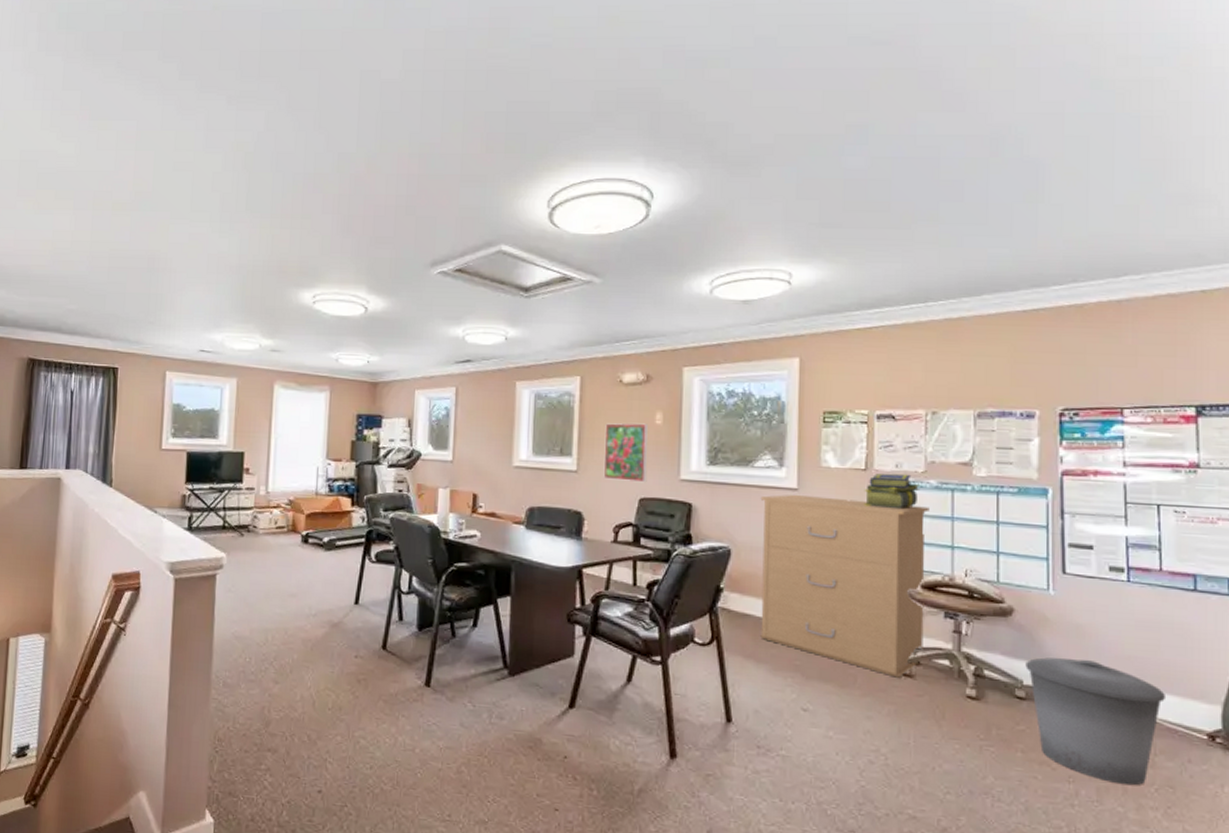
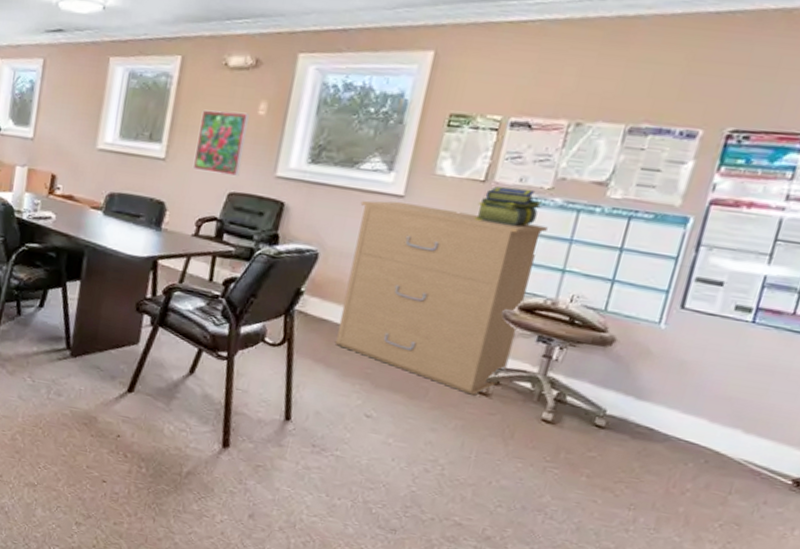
trash can: present [1025,657,1167,786] -> none [608,390,760,520]

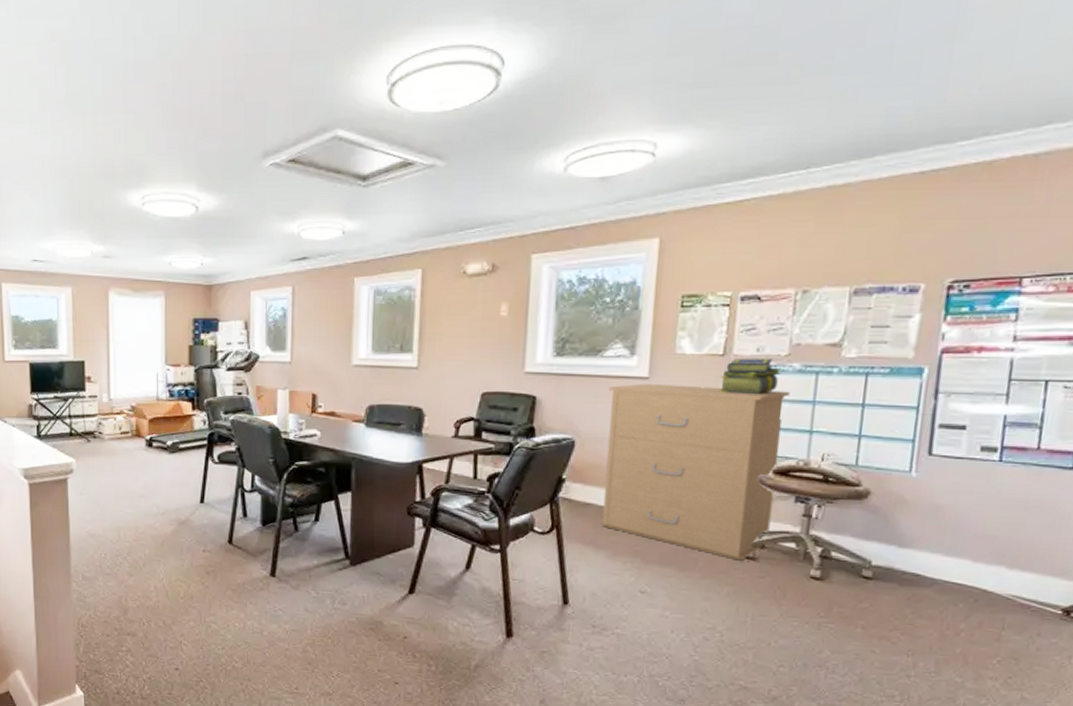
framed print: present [192,109,249,176] -> none [444,316,492,376]

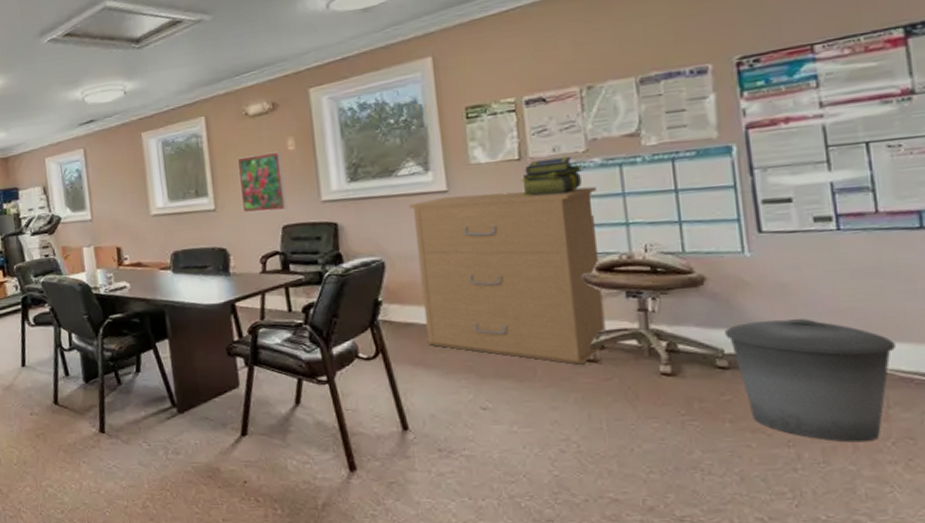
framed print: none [444,316,492,376] -> present [237,151,288,212]
trash can: none [876,538,1024,658] -> present [725,318,897,443]

